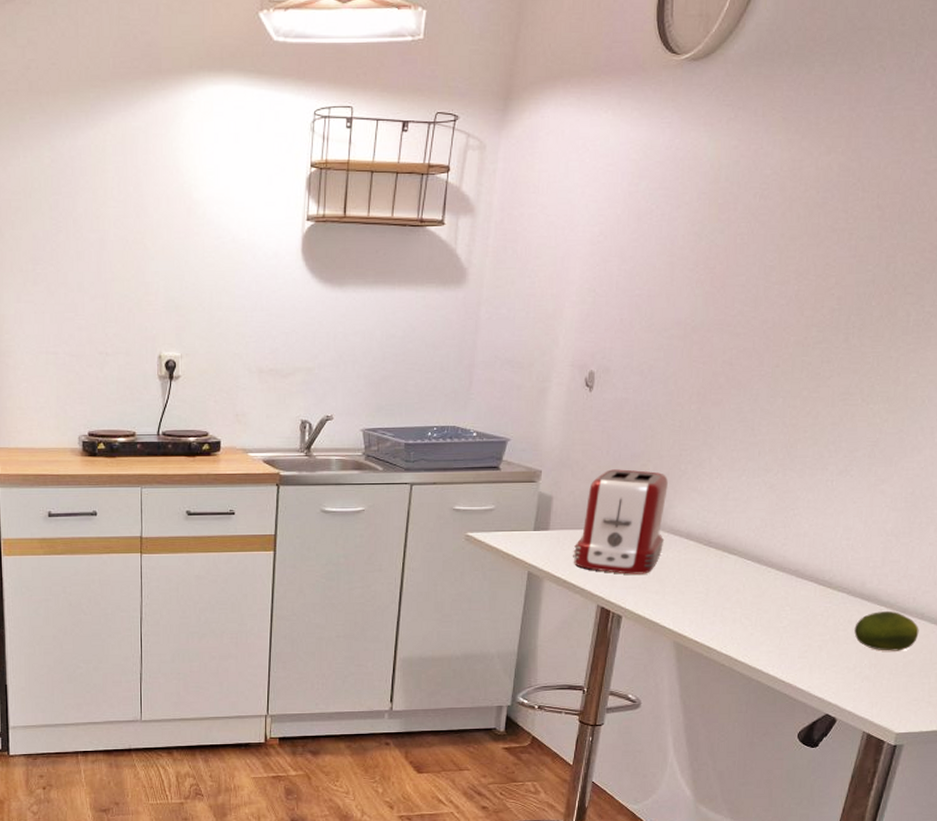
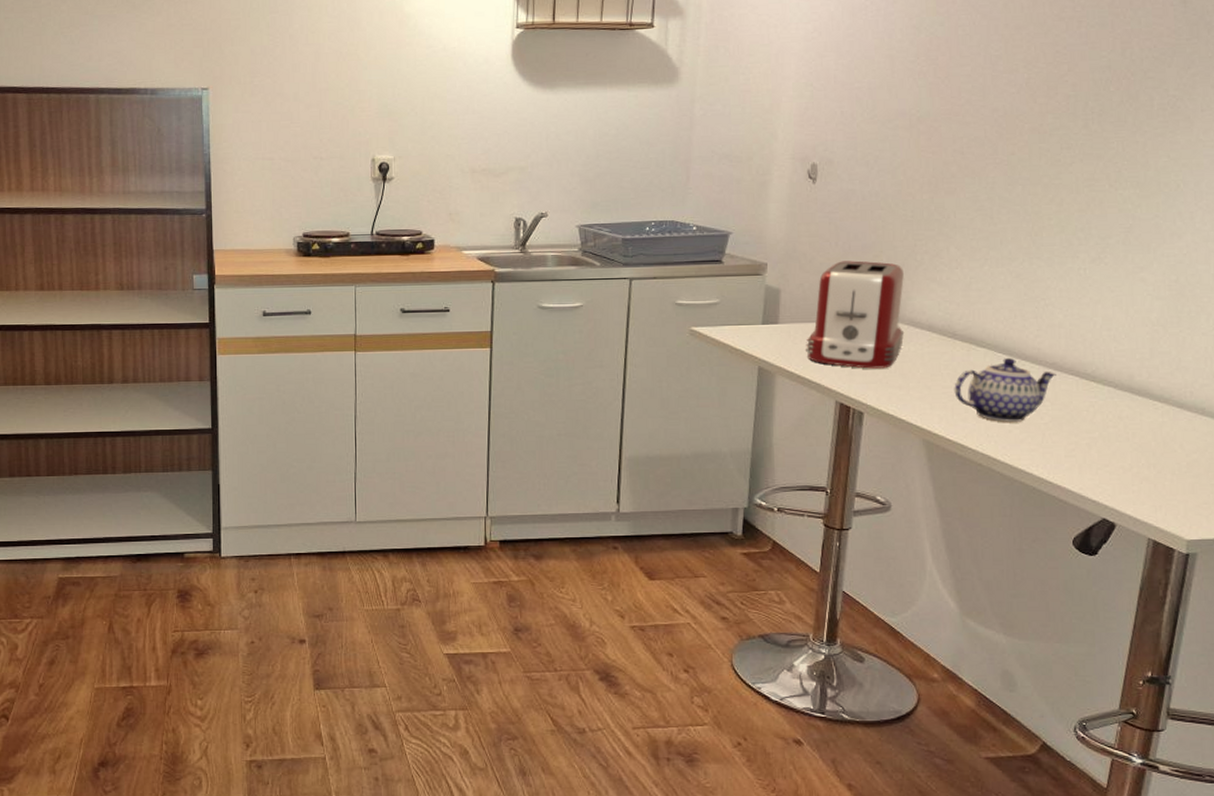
teapot: none [705,564,798,625] -> present [954,357,1056,422]
fruit: present [854,611,919,651] -> none [1126,406,1201,450]

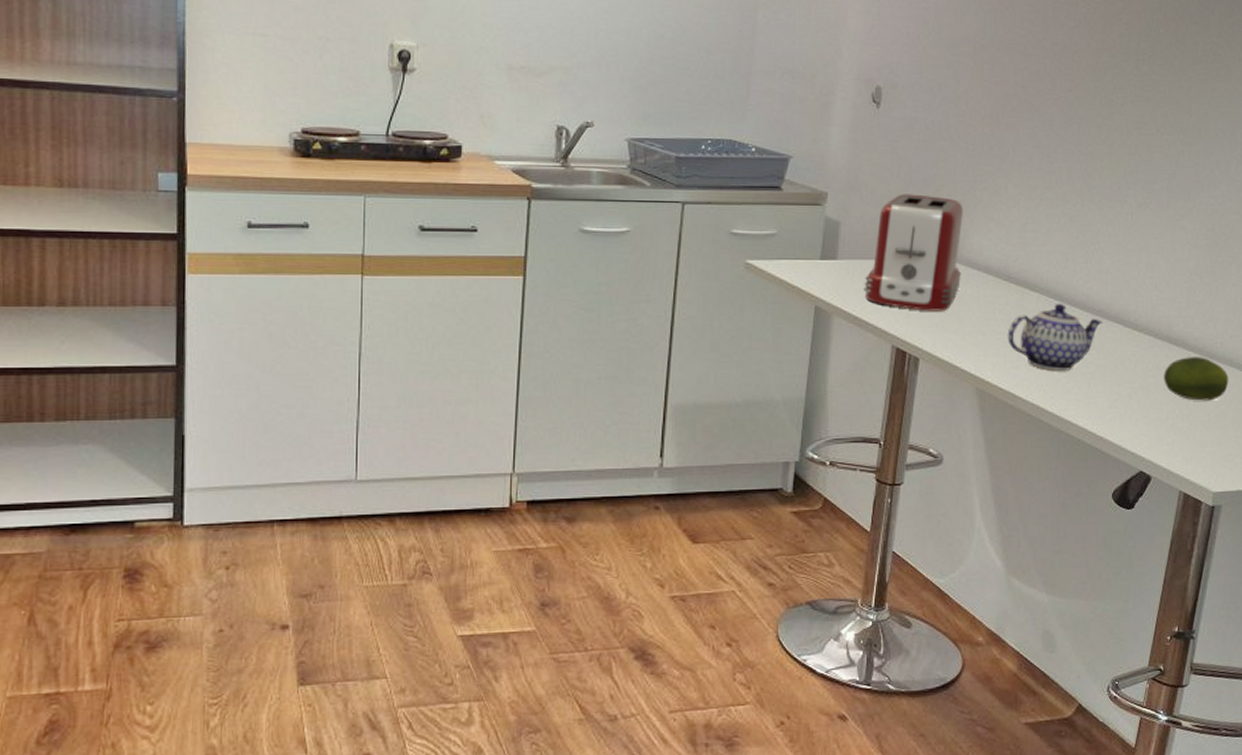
fruit: none [1126,406,1201,450] -> present [1164,357,1229,401]

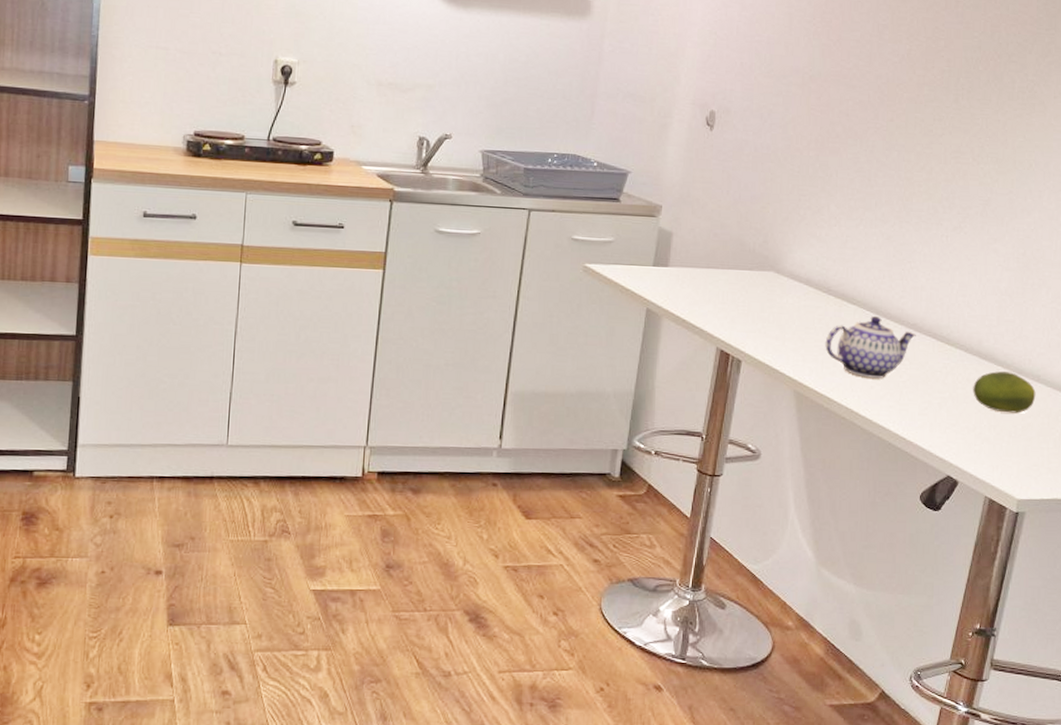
toaster: present [864,194,963,311] -> none [692,209,787,319]

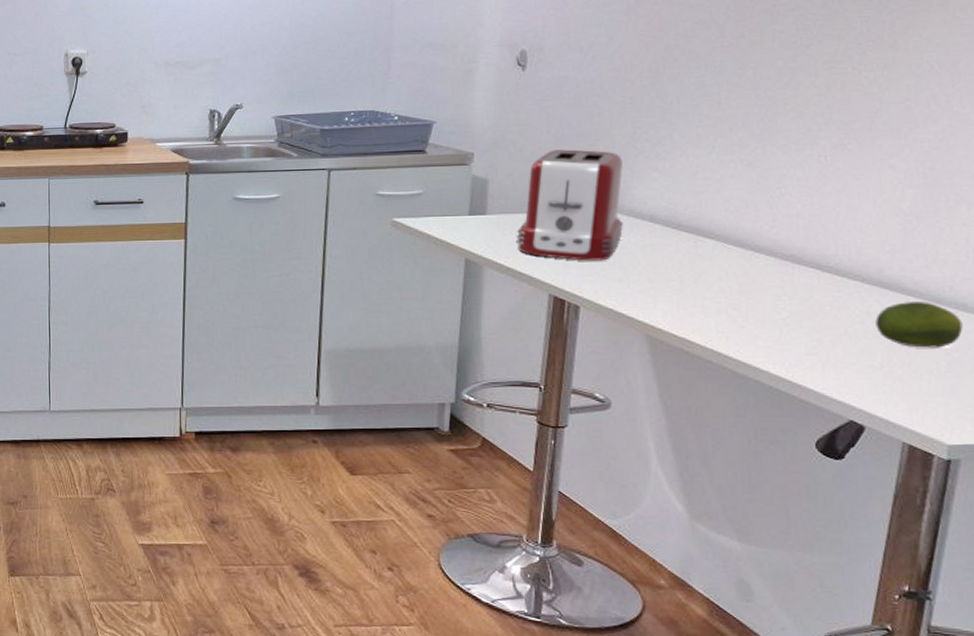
toaster: none [692,209,787,319] -> present [516,149,624,261]
teapot: present [825,315,916,379] -> none [679,249,795,317]

